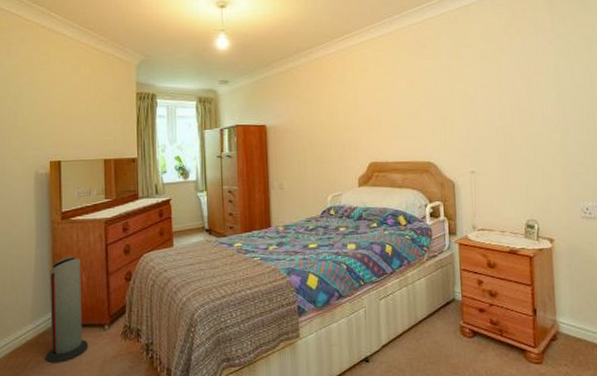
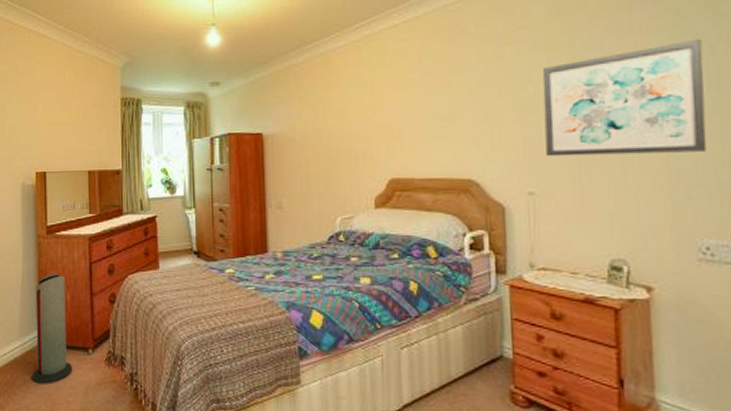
wall art: none [479,58,586,144] -> present [542,38,707,157]

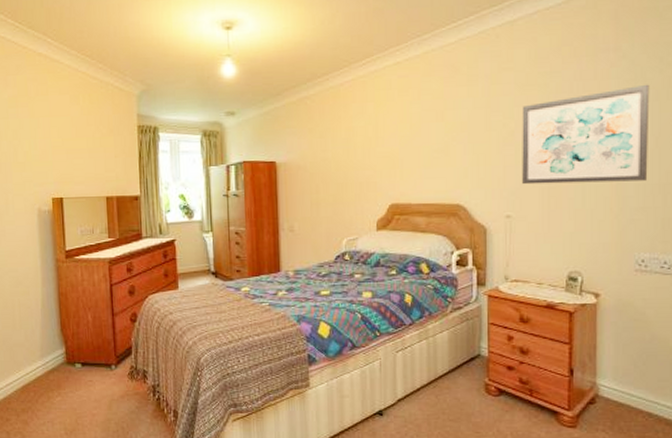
air purifier: present [32,272,72,384] -> none [55,295,96,400]

